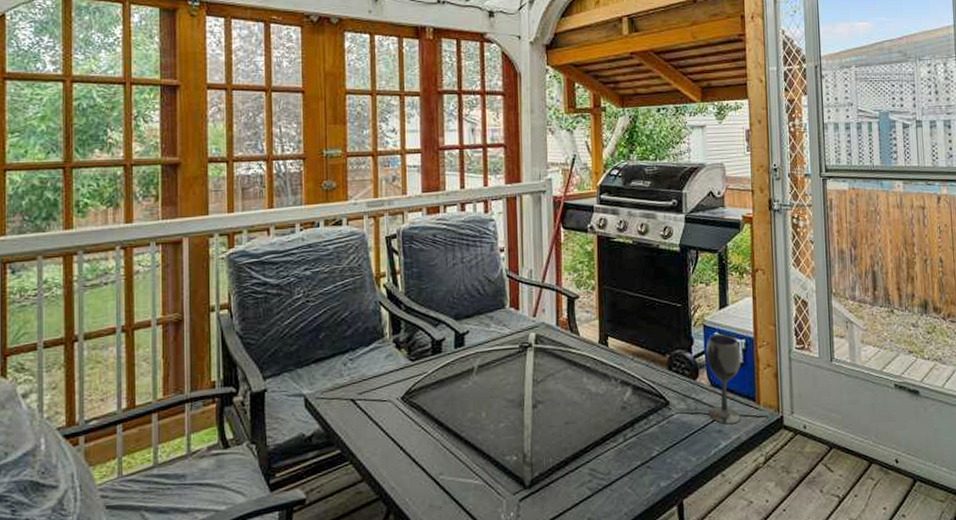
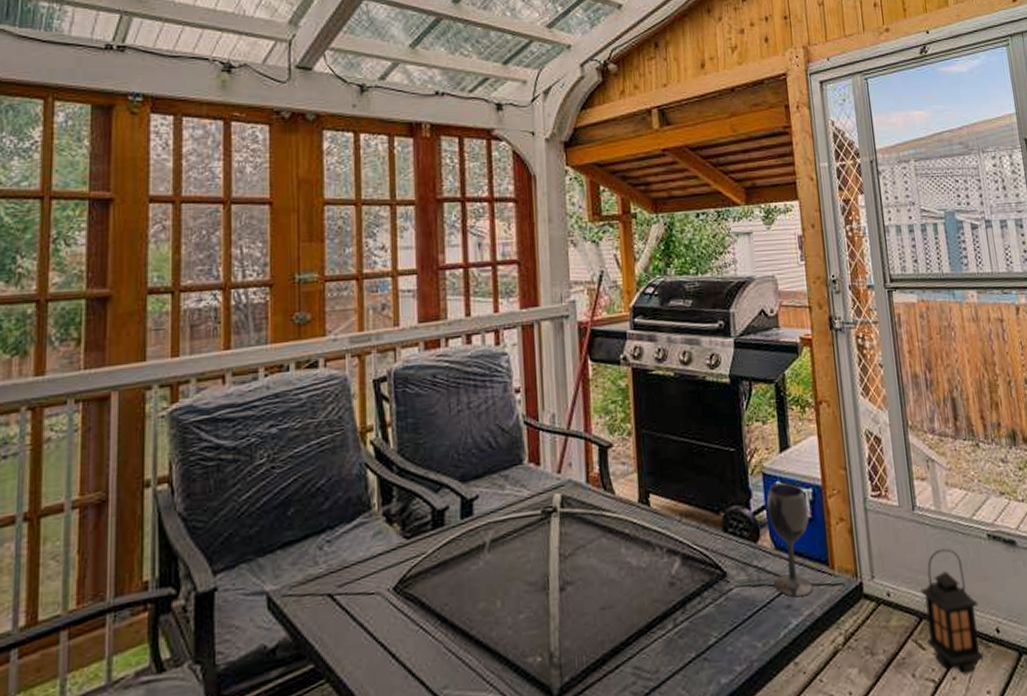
lantern: none [832,393,883,493] -> present [920,548,984,674]

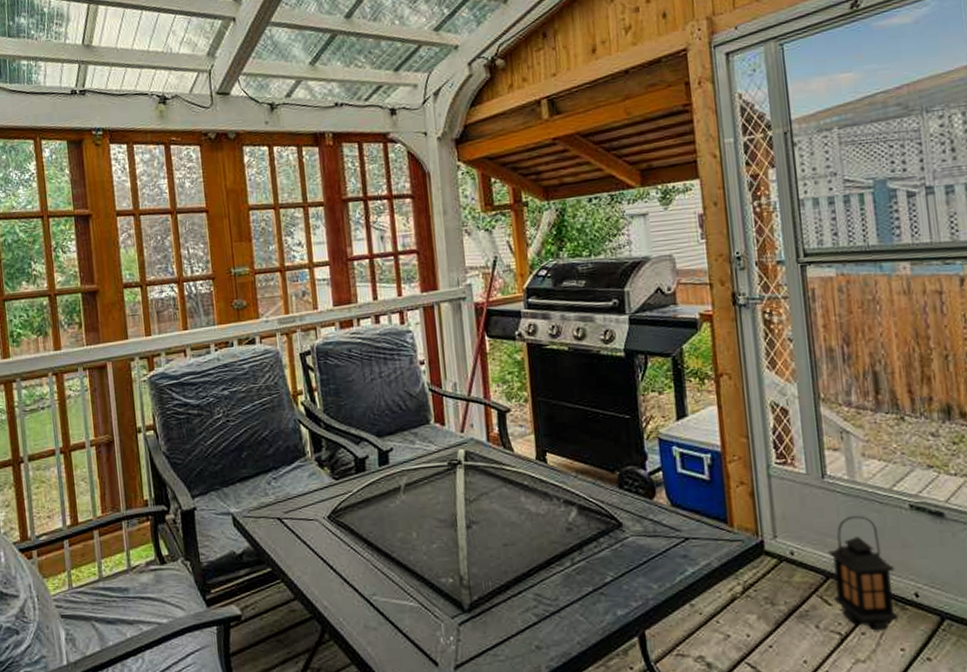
wine glass: present [767,482,813,598] -> none [663,447,711,549]

